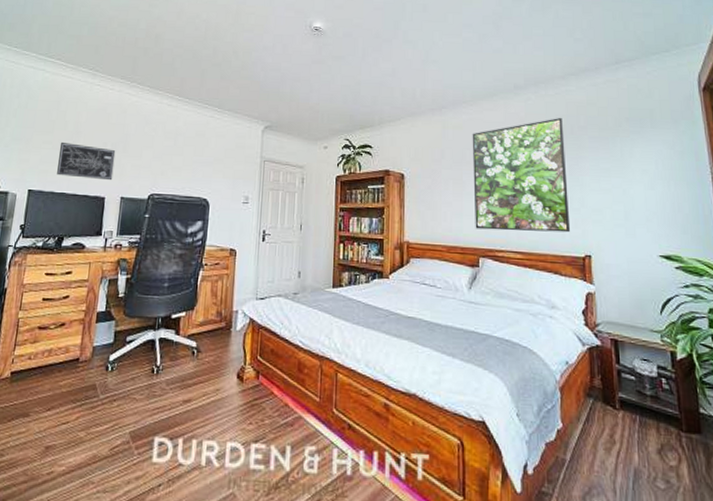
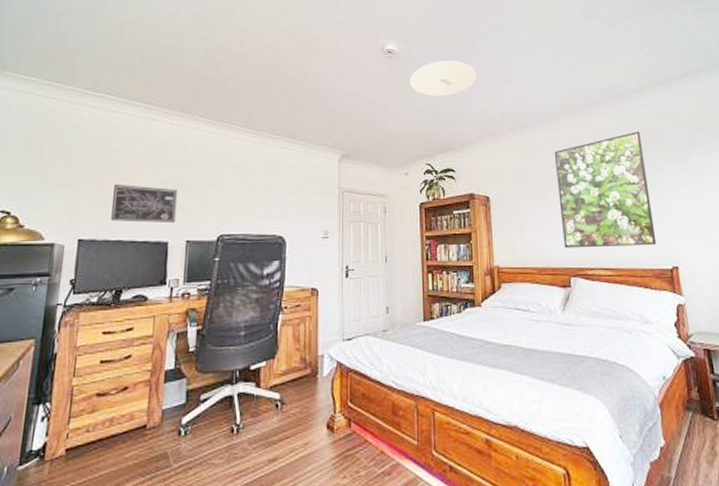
ceiling light: none [334,39,400,75] -> present [410,60,476,97]

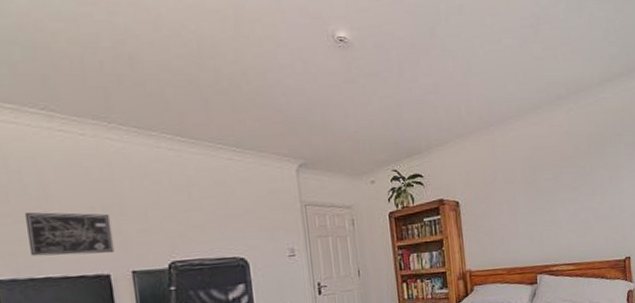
ceiling light: present [410,60,476,97] -> none [367,50,440,94]
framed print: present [554,130,657,248] -> none [520,126,613,248]

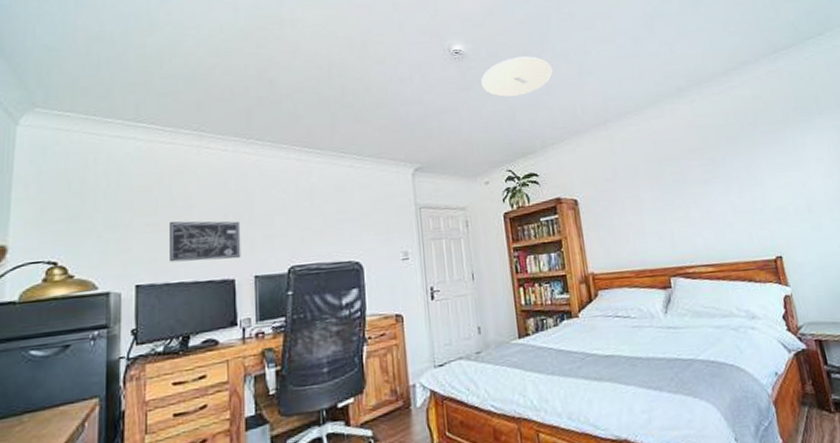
ceiling light: none [367,50,440,94] -> present [481,56,553,97]

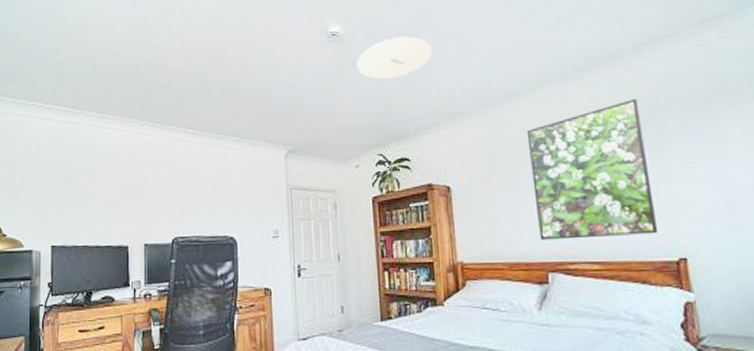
wall art: present [168,221,241,263] -> none [76,192,134,228]
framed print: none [642,115,758,248] -> present [526,98,659,241]

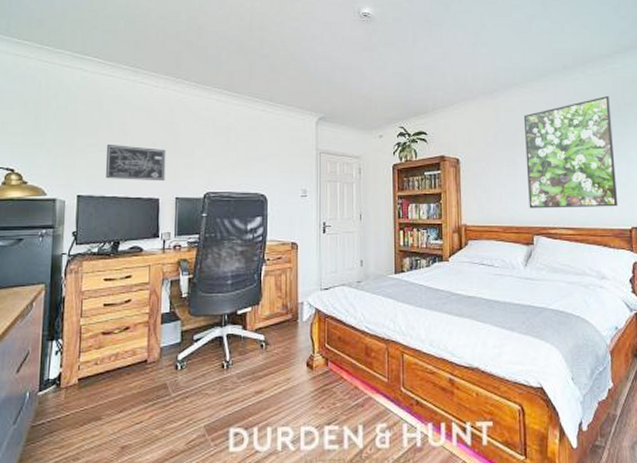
wall art: none [76,192,134,228] -> present [106,143,166,181]
ceiling light: present [356,36,432,80] -> none [385,24,450,61]

